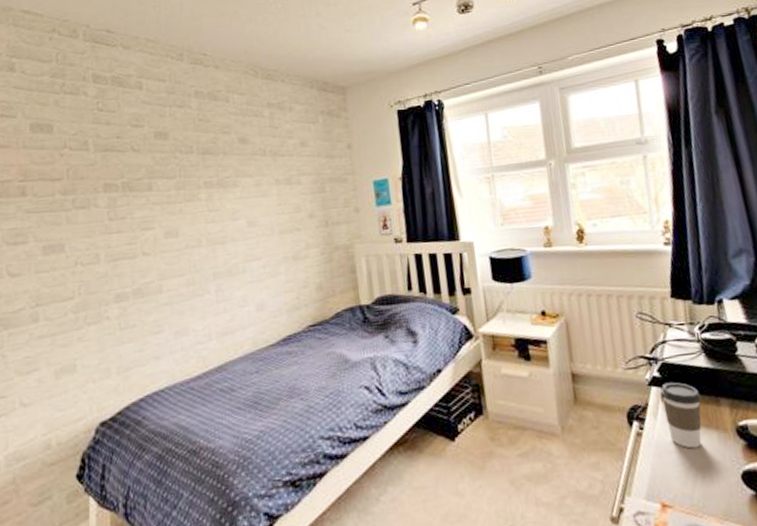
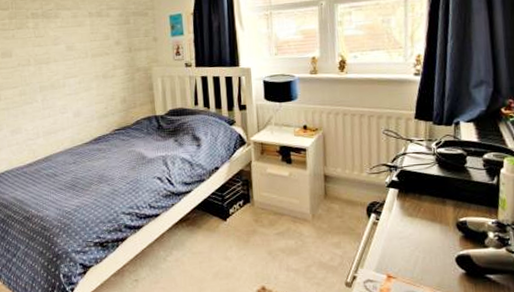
coffee cup: present [661,382,702,449] -> none [397,185,430,236]

